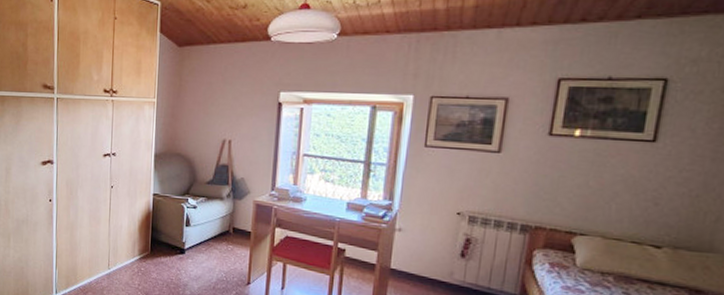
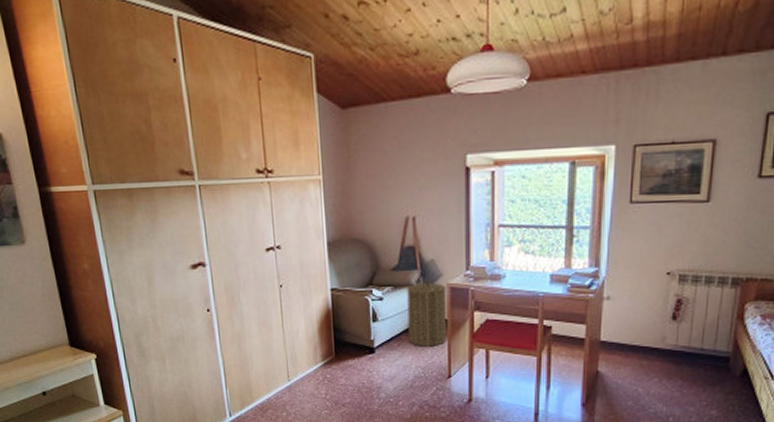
laundry hamper: none [215,193,253,255] -> present [407,278,447,347]

